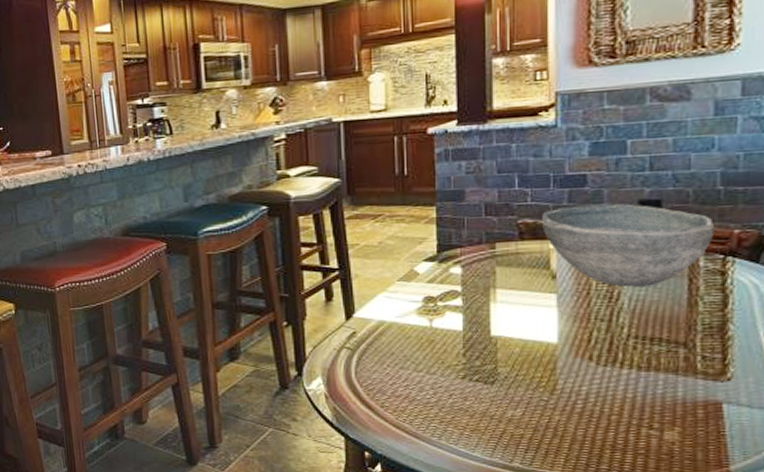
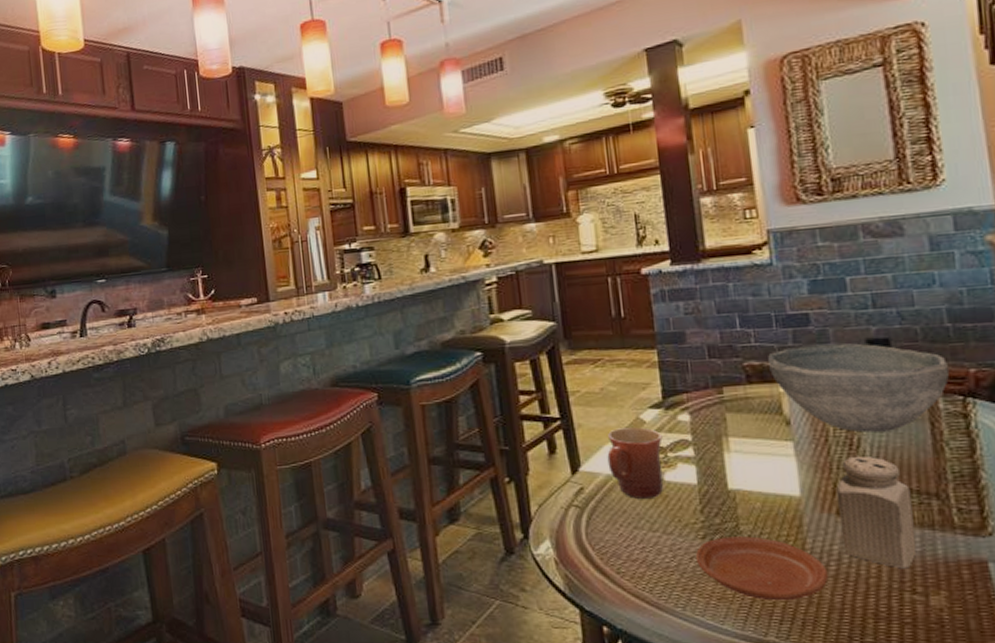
mug: none [380,278,434,344] -> present [607,427,664,500]
plate: none [454,377,575,433] -> present [695,536,829,601]
salt shaker: none [591,308,661,408] -> present [836,455,917,569]

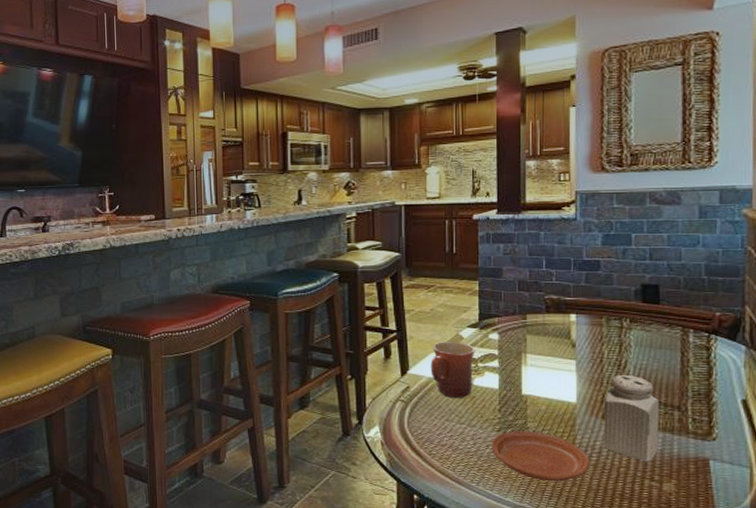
bowl: present [768,343,950,433] -> none [564,287,701,357]

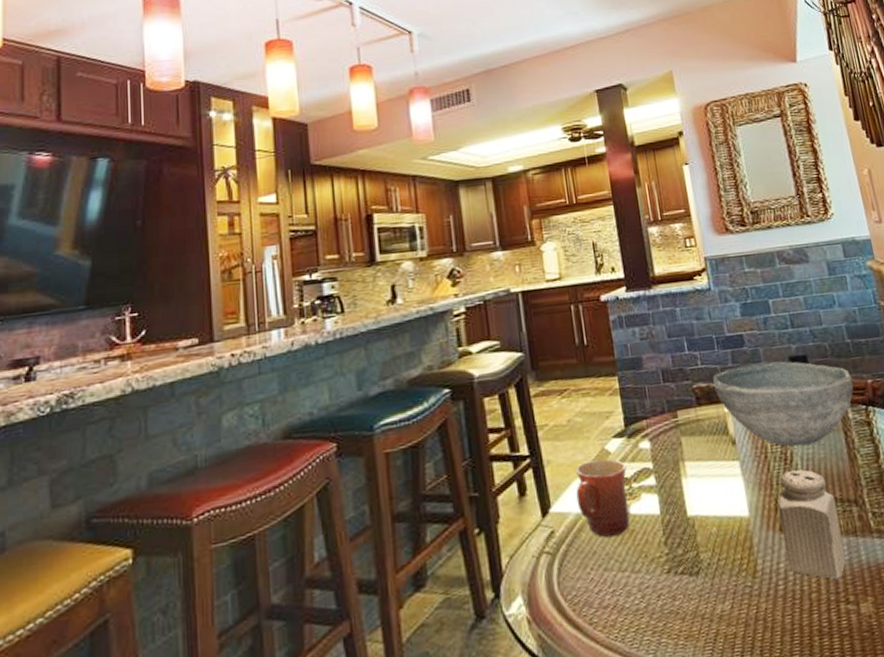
plate: present [490,431,590,482] -> none [662,564,779,633]
bowl: none [564,287,701,357] -> present [713,361,854,447]

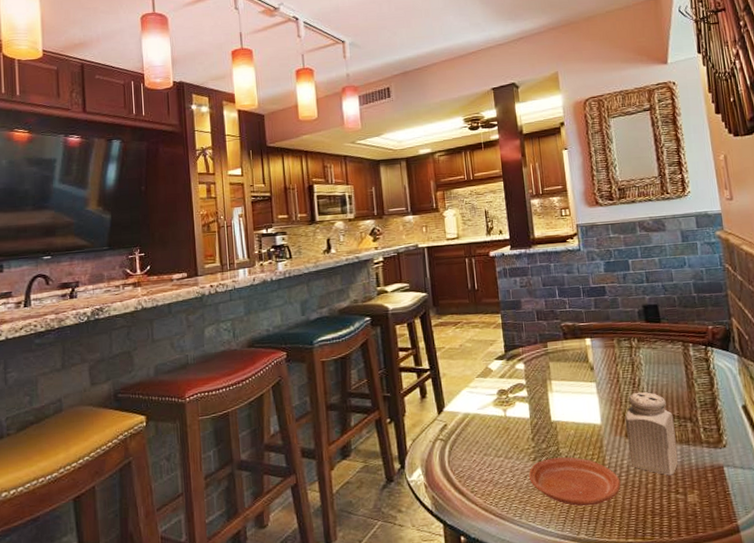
mug: present [576,458,630,537] -> none [464,375,506,432]
plate: none [662,564,779,633] -> present [528,457,621,507]
bowl: present [713,361,854,447] -> none [578,308,697,374]

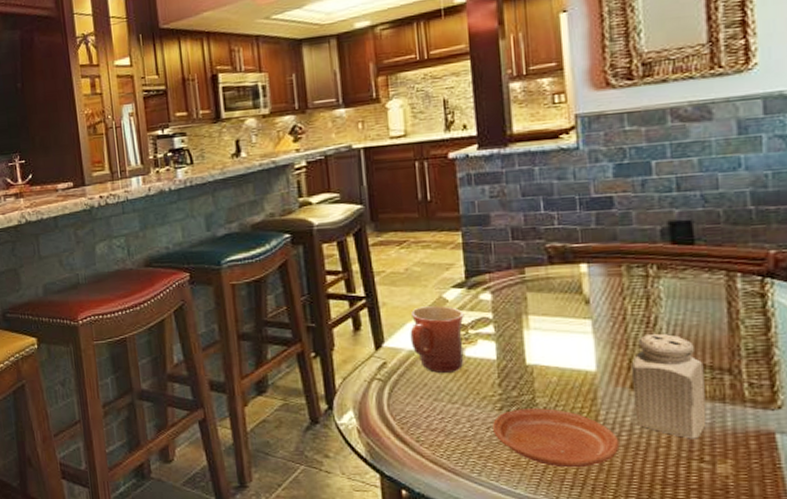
mug: none [464,375,506,432] -> present [410,306,464,374]

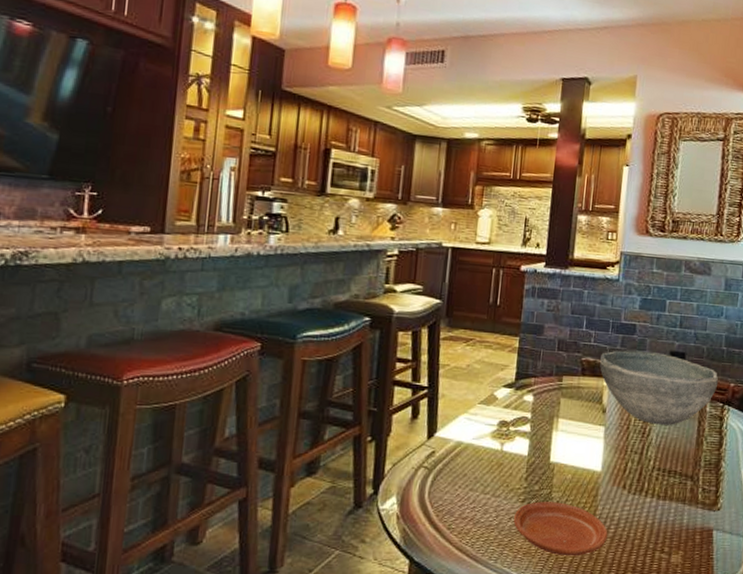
mug: present [410,306,464,374] -> none [459,401,509,466]
bowl: none [571,225,750,311] -> present [600,350,719,425]
salt shaker: present [631,333,707,439] -> none [622,442,676,533]

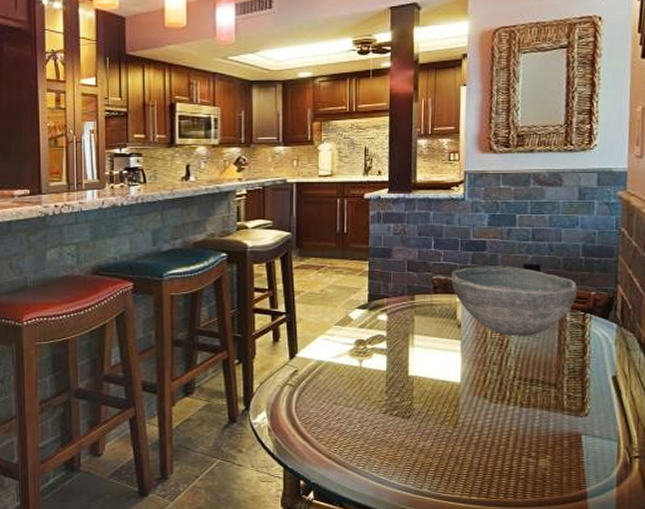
plate: present [513,501,608,557] -> none [377,412,472,462]

